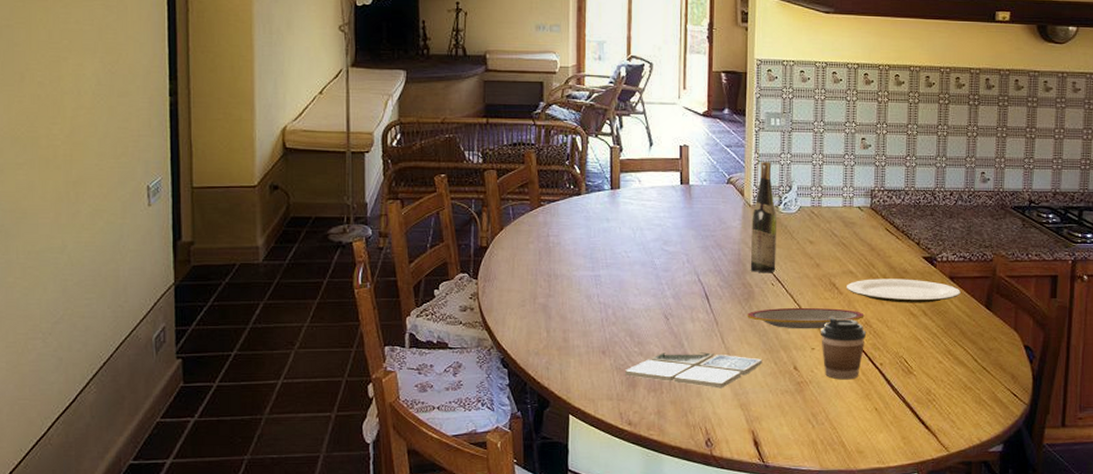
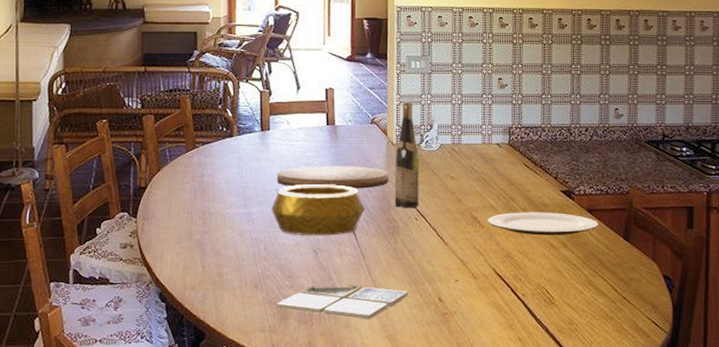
decorative bowl: none [621,247,719,301] -> present [271,184,365,236]
cutting board: none [627,227,745,252] -> present [277,165,389,189]
plate: present [747,308,865,329] -> none [393,241,506,262]
coffee cup: present [821,316,866,380] -> none [464,248,507,311]

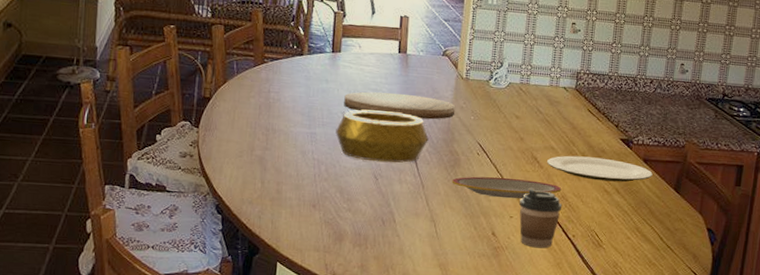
drink coaster: present [277,285,409,320] -> none [333,210,464,248]
plate: none [393,241,506,262] -> present [452,176,562,199]
wine bottle: present [394,101,420,208] -> none [458,36,488,143]
coffee cup: none [464,248,507,311] -> present [519,187,562,248]

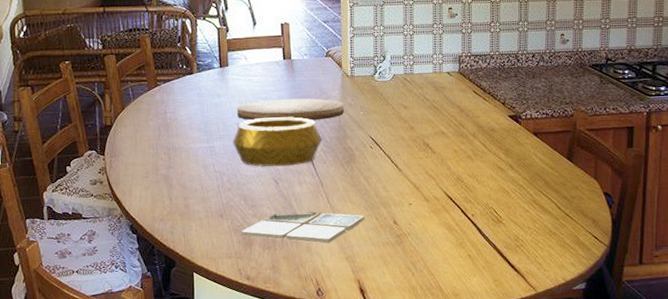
drink coaster: none [333,210,464,248] -> present [242,211,365,244]
plate: present [452,176,562,199] -> none [349,166,456,187]
coffee cup: present [519,187,562,248] -> none [417,173,458,231]
plate: present [547,155,653,182] -> none [439,136,544,159]

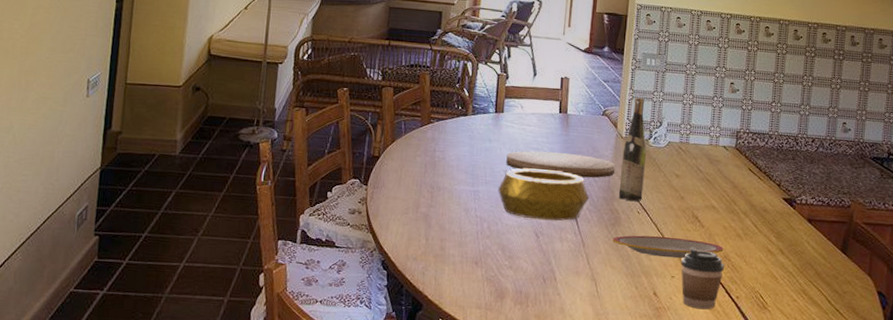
drink coaster: present [242,211,365,244] -> none [495,268,625,307]
plate: none [349,166,456,187] -> present [612,235,724,259]
wine bottle: none [350,33,374,137] -> present [618,97,647,201]
coffee cup: none [417,173,458,231] -> present [681,247,724,310]

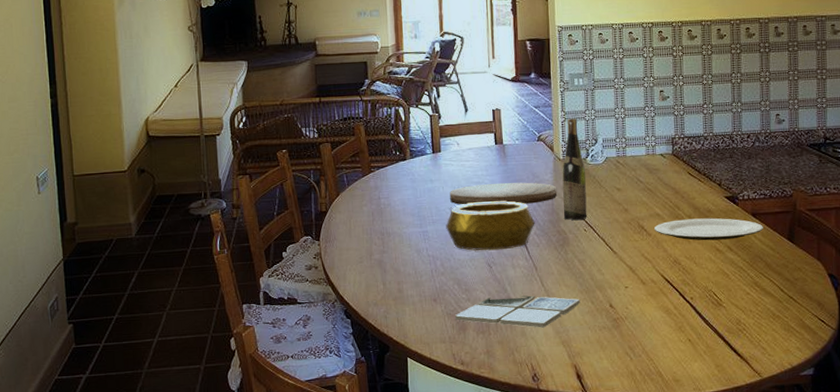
drink coaster: none [495,268,625,307] -> present [455,295,581,328]
plate: present [612,235,724,259] -> none [563,249,673,270]
coffee cup: present [681,247,724,310] -> none [633,256,675,315]
plate: none [708,215,818,243] -> present [654,218,763,241]

